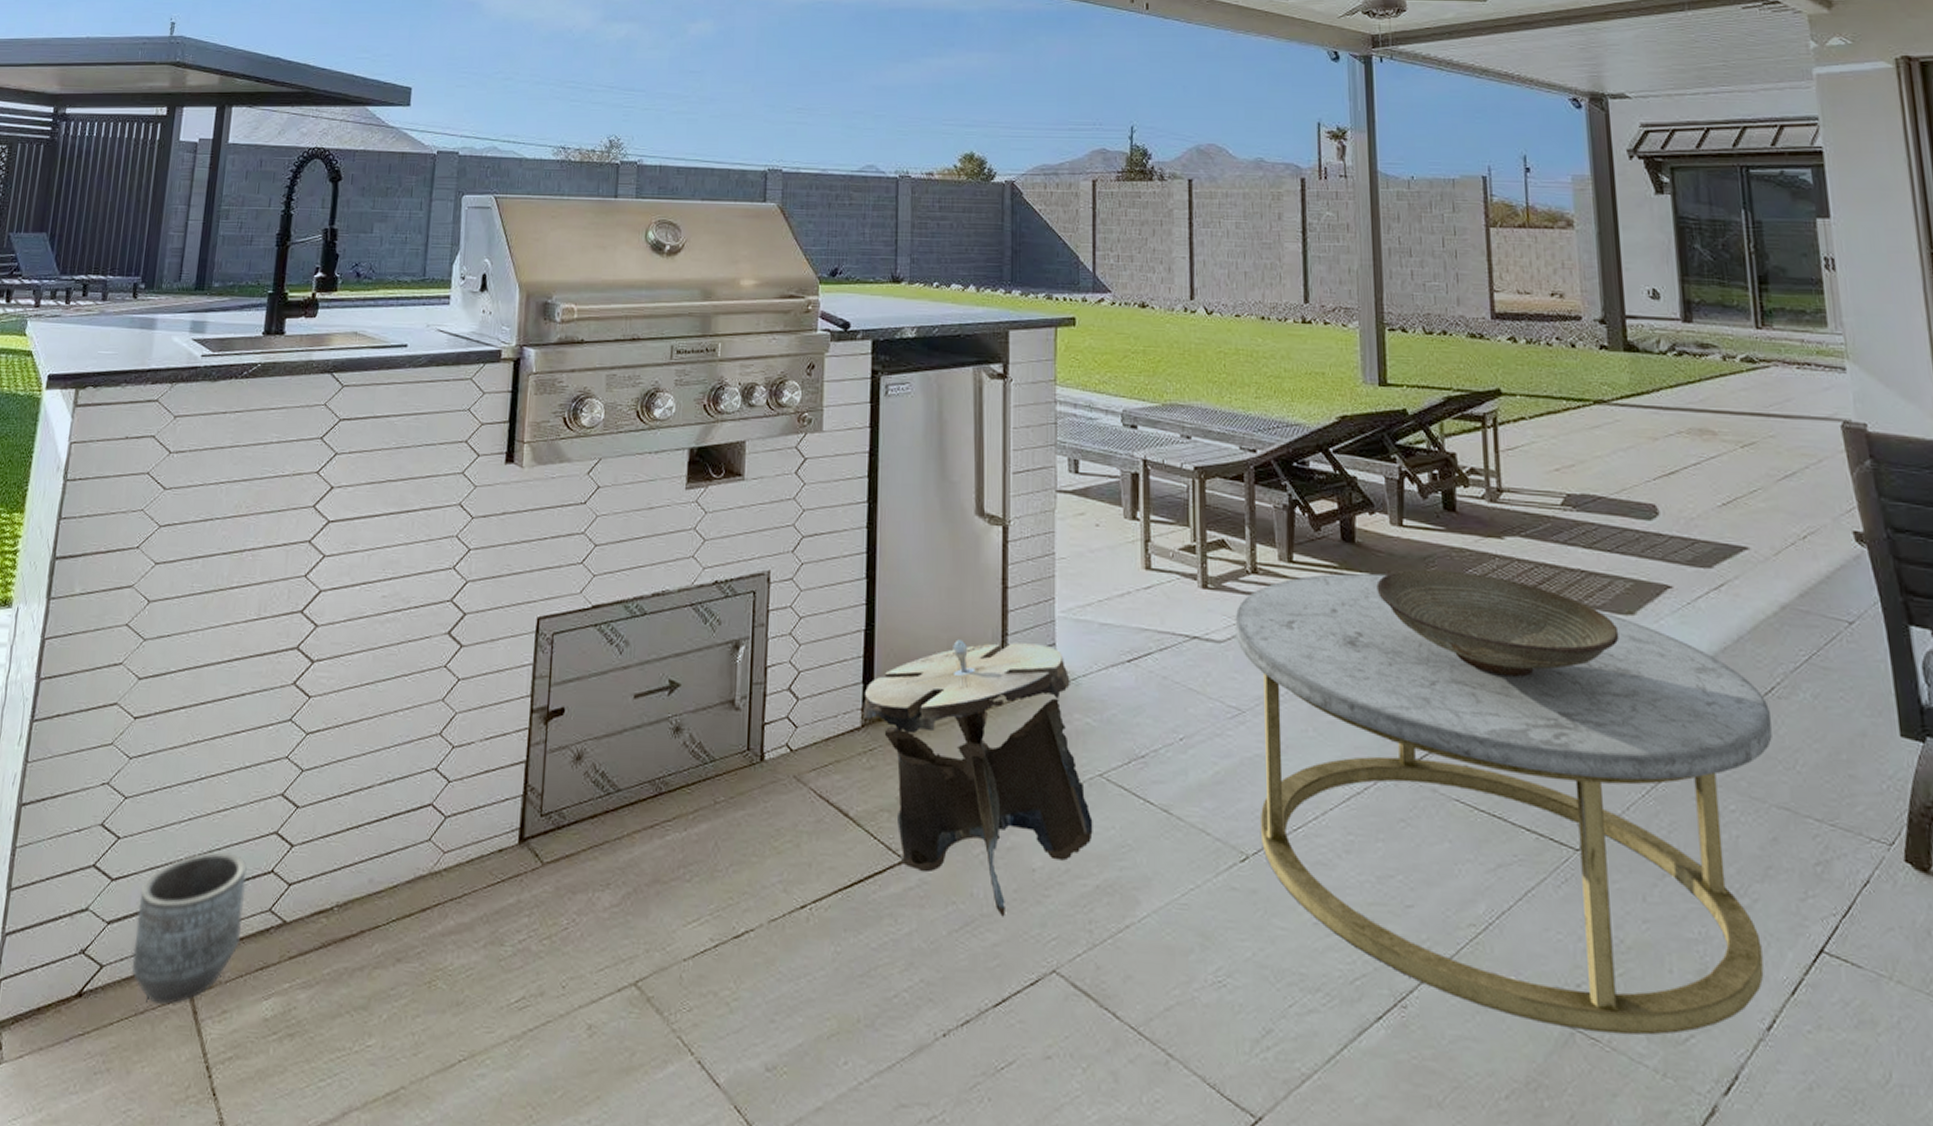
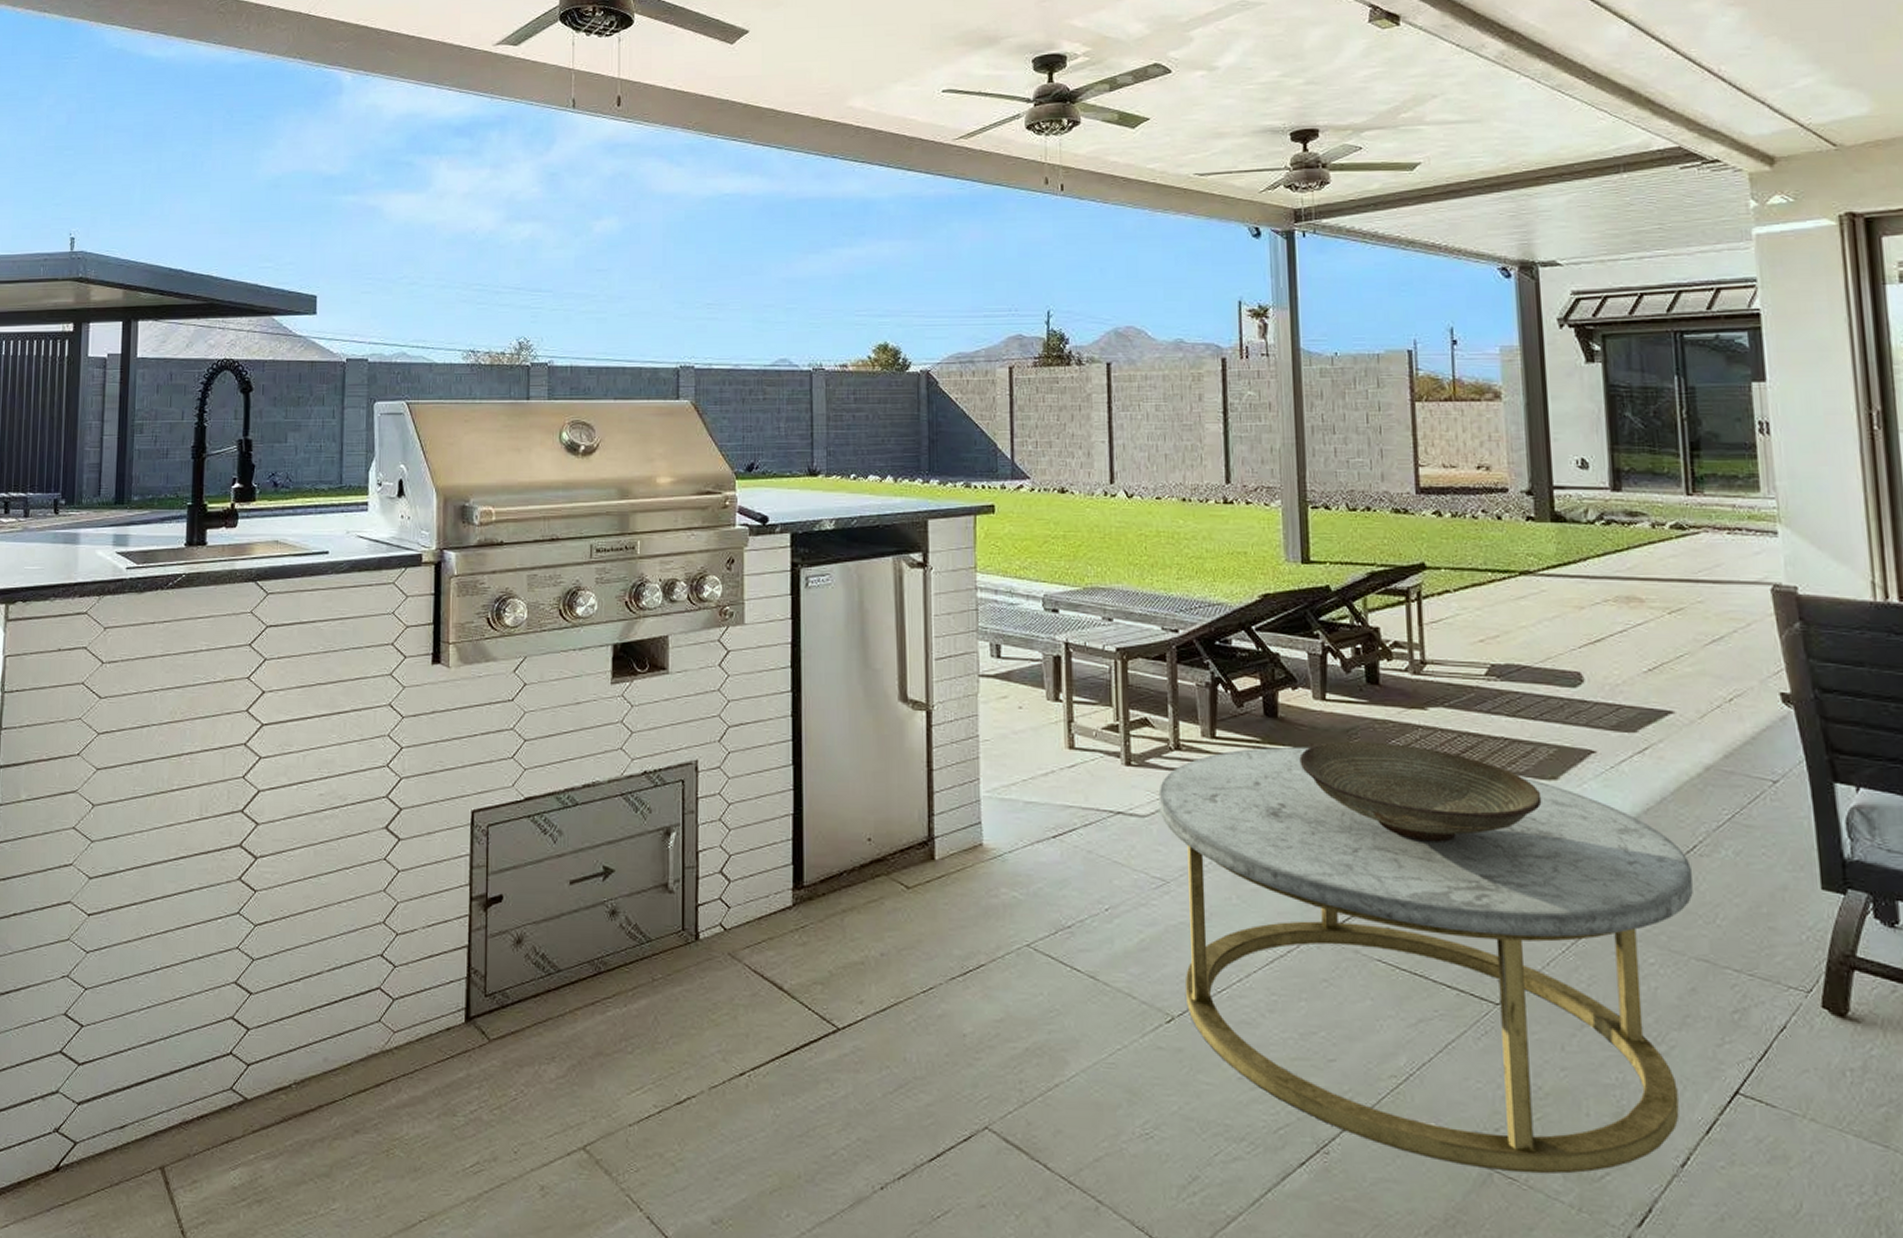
planter: present [131,850,247,1005] -> none [104,1035,206,1176]
stool: present [863,639,1093,917] -> none [794,821,1022,1079]

